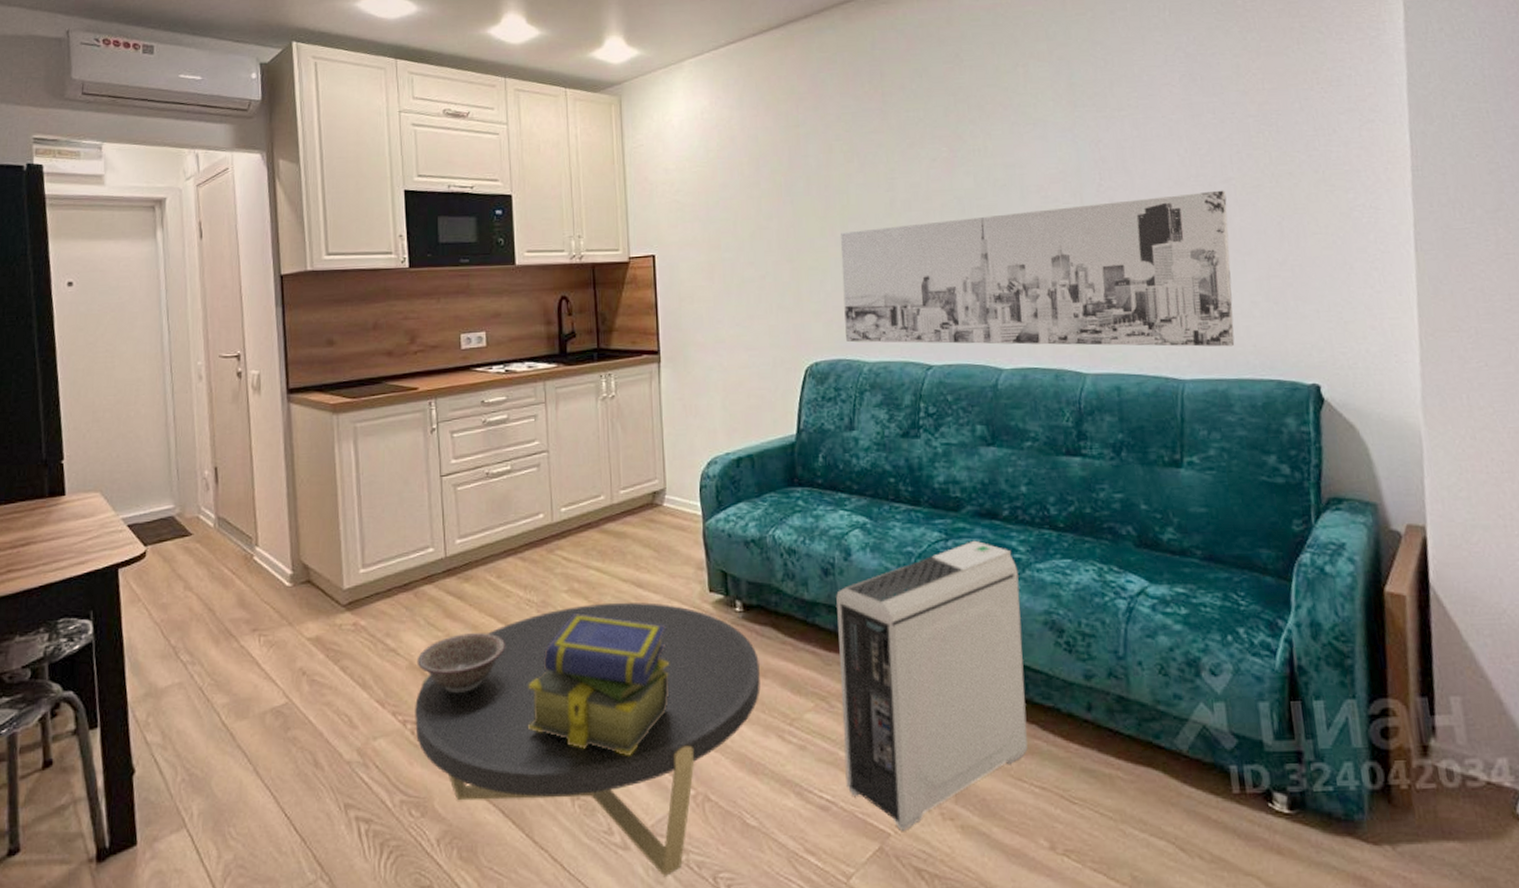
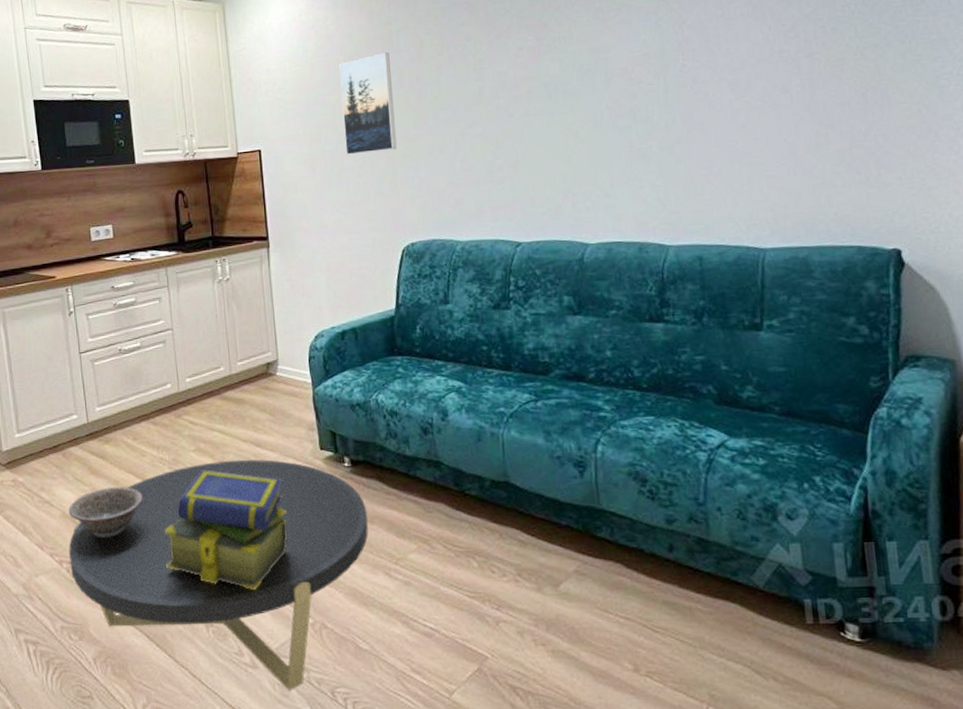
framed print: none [743,157,802,264] -> present [339,52,397,155]
air purifier: present [836,540,1028,831] -> none [435,400,613,654]
wall art: present [840,190,1235,347] -> none [432,65,816,224]

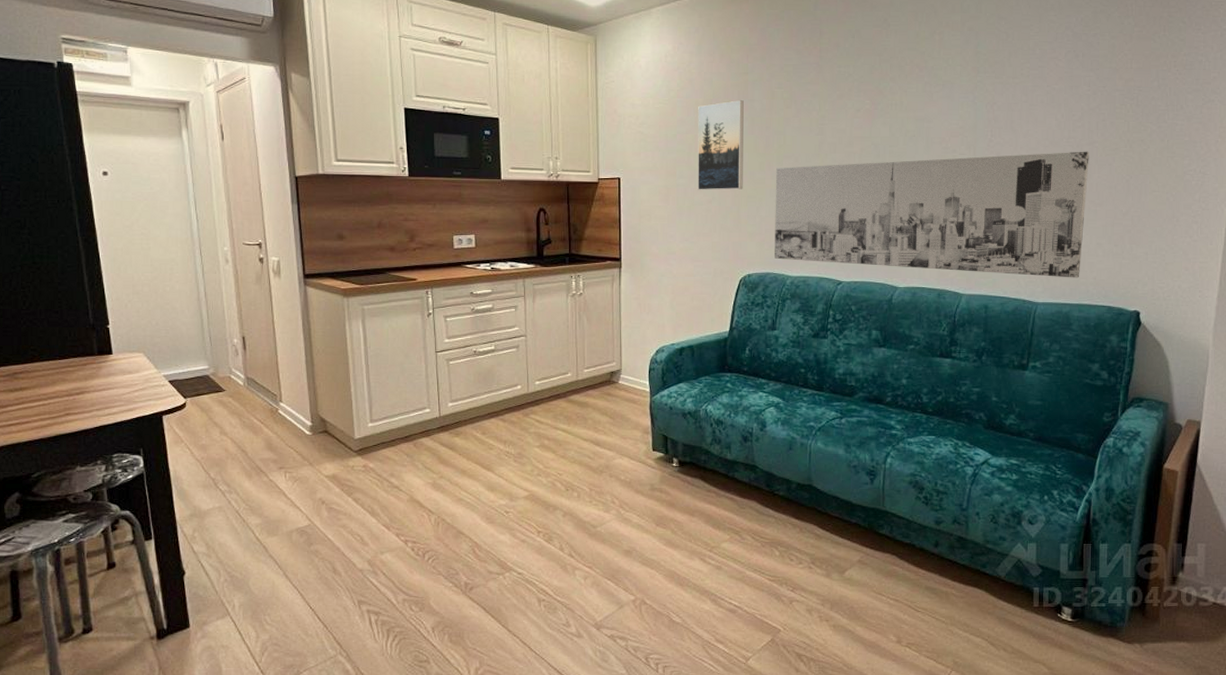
decorative bowl: present [68,487,143,537] -> none [416,476,488,521]
coffee table: present [69,459,369,690] -> none [415,456,689,656]
stack of books: present [164,469,287,591] -> none [505,463,619,571]
wall art: none [432,65,816,224] -> present [775,151,1089,278]

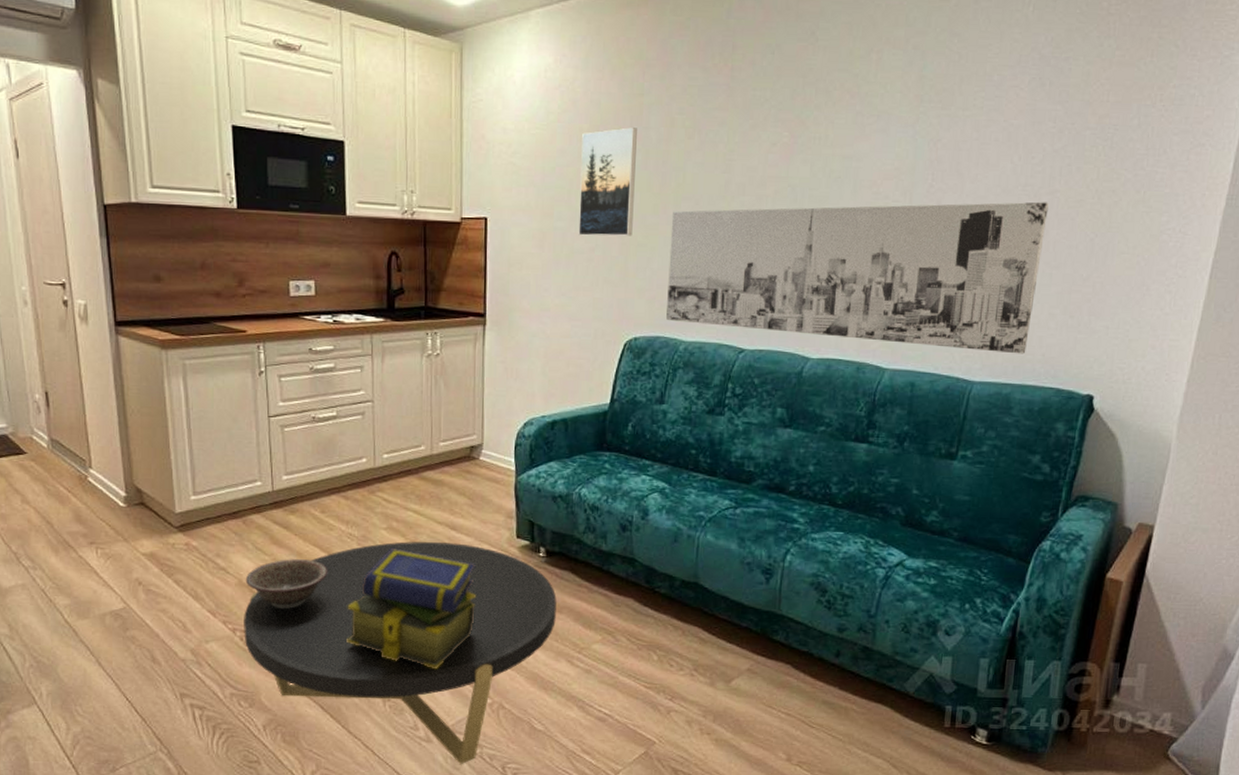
coffee table: none [415,456,689,656] -> present [244,541,557,764]
decorative bowl: none [416,476,488,521] -> present [245,559,327,609]
stack of books: none [505,463,619,571] -> present [347,547,477,670]

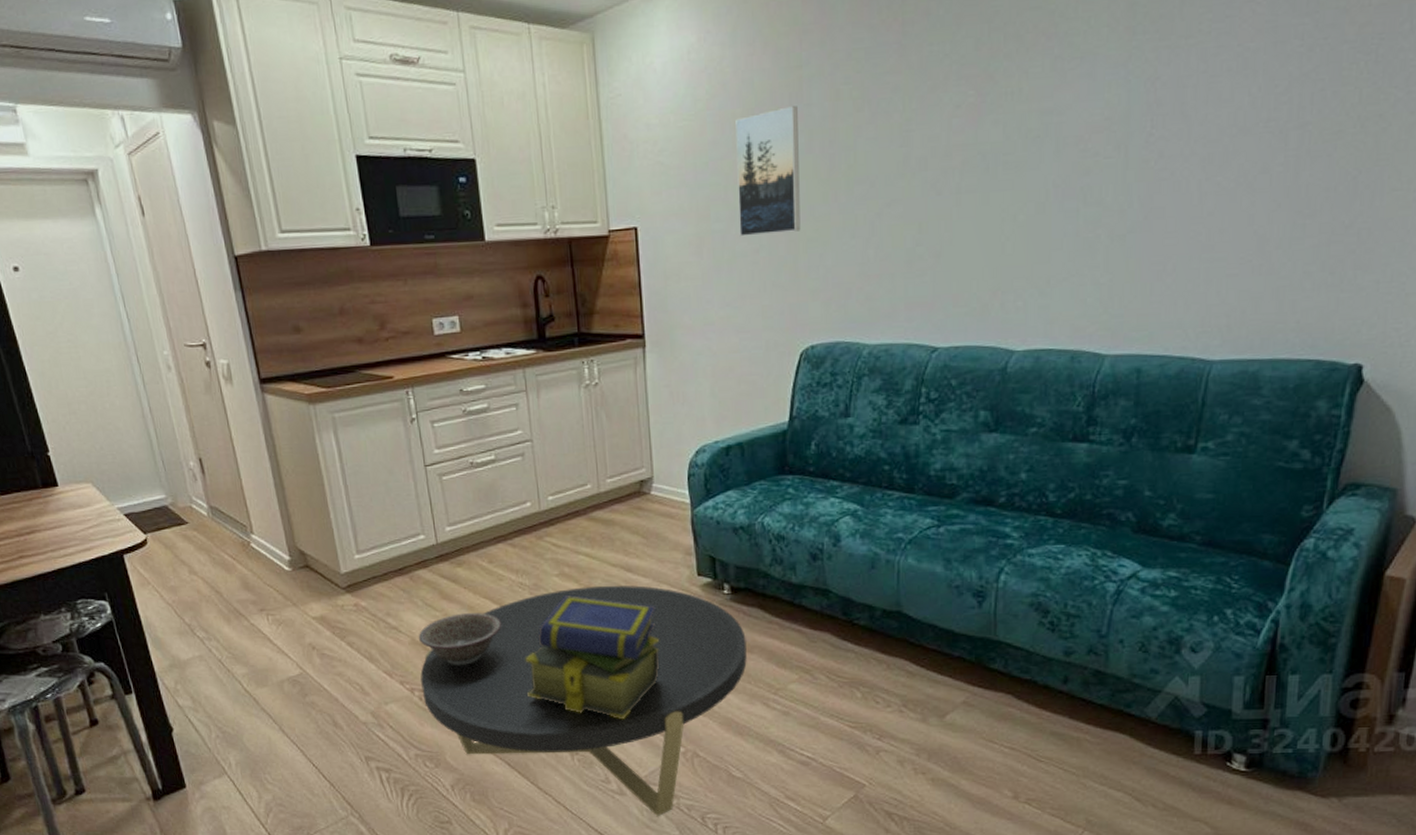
wall art: present [666,201,1049,354] -> none [844,138,1298,324]

